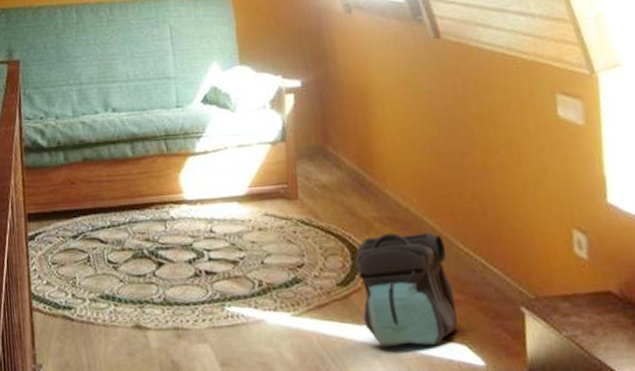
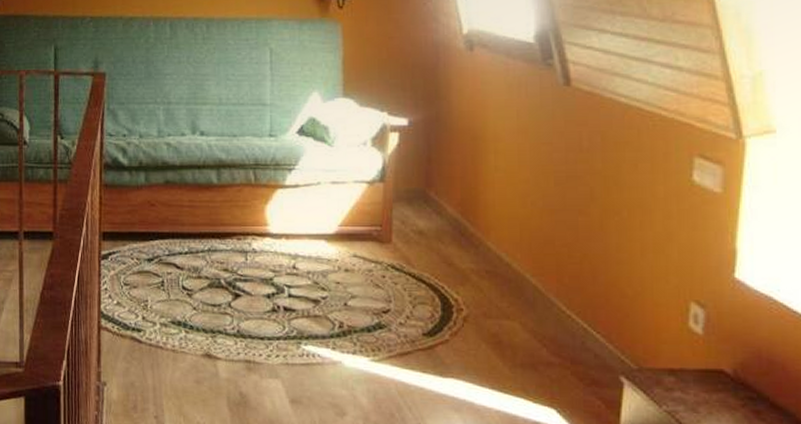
backpack: present [356,232,458,347] -> none [446,287,549,406]

